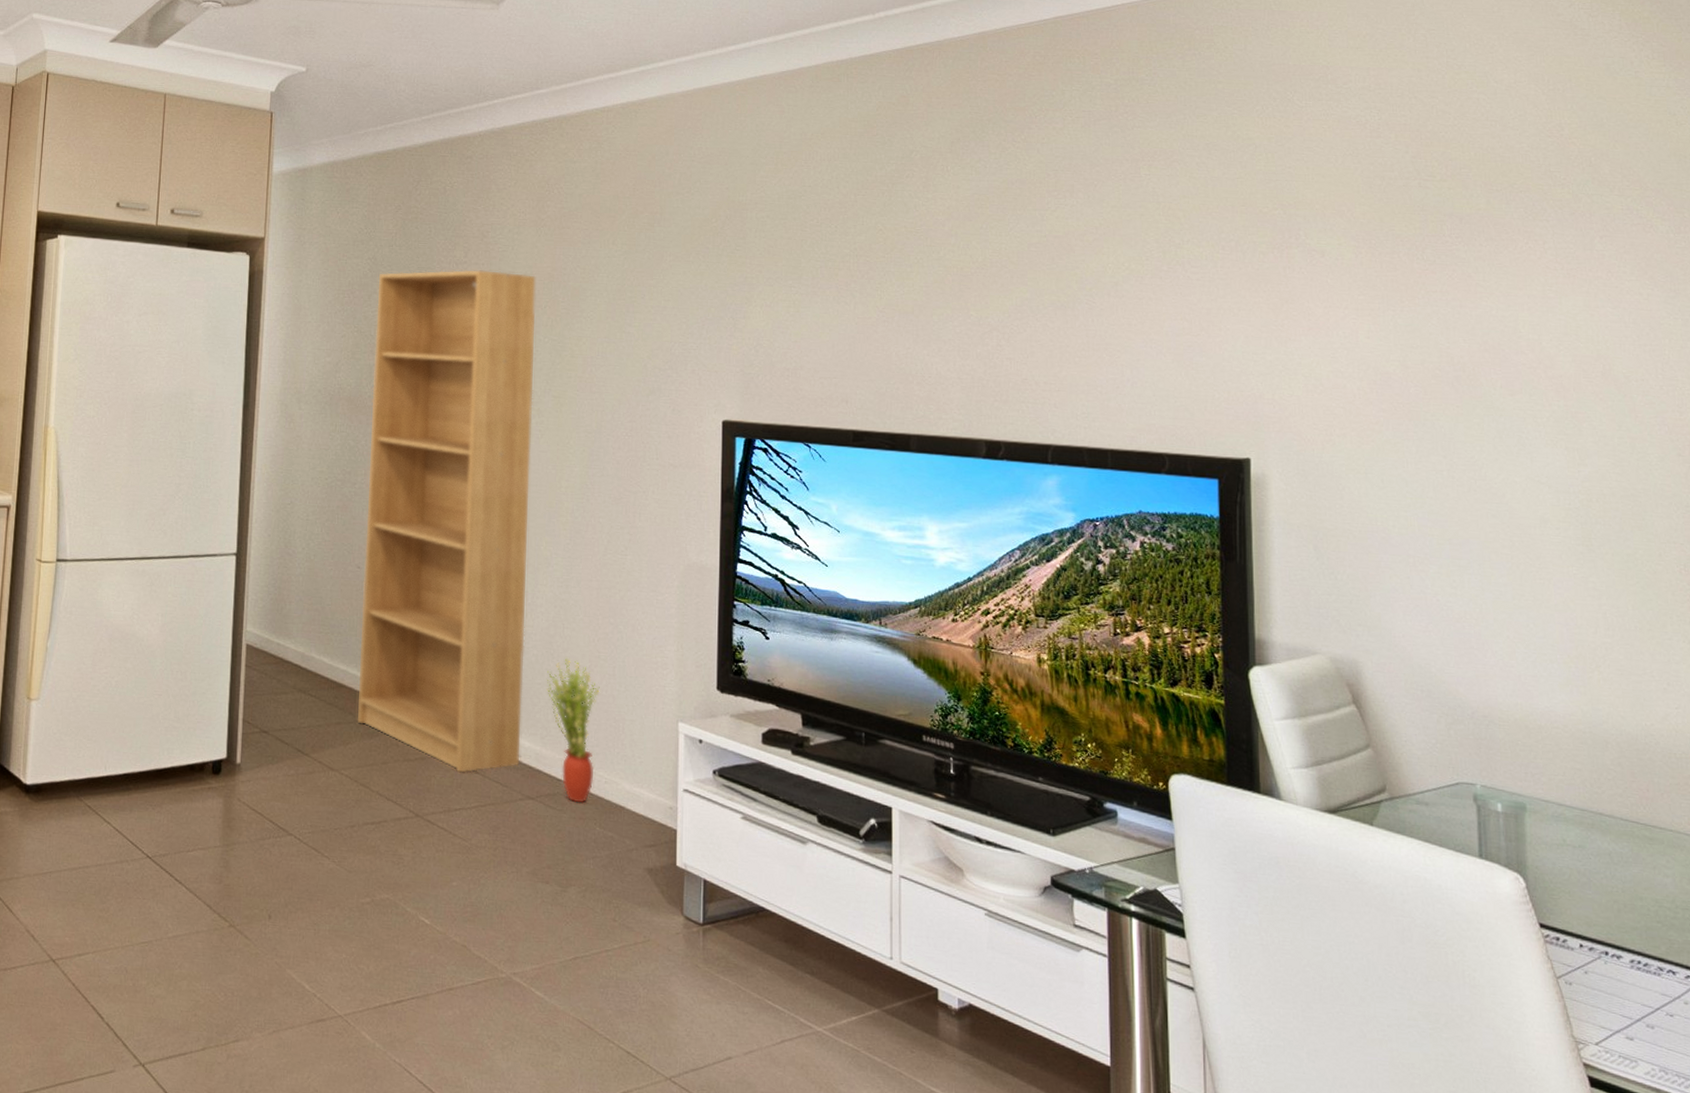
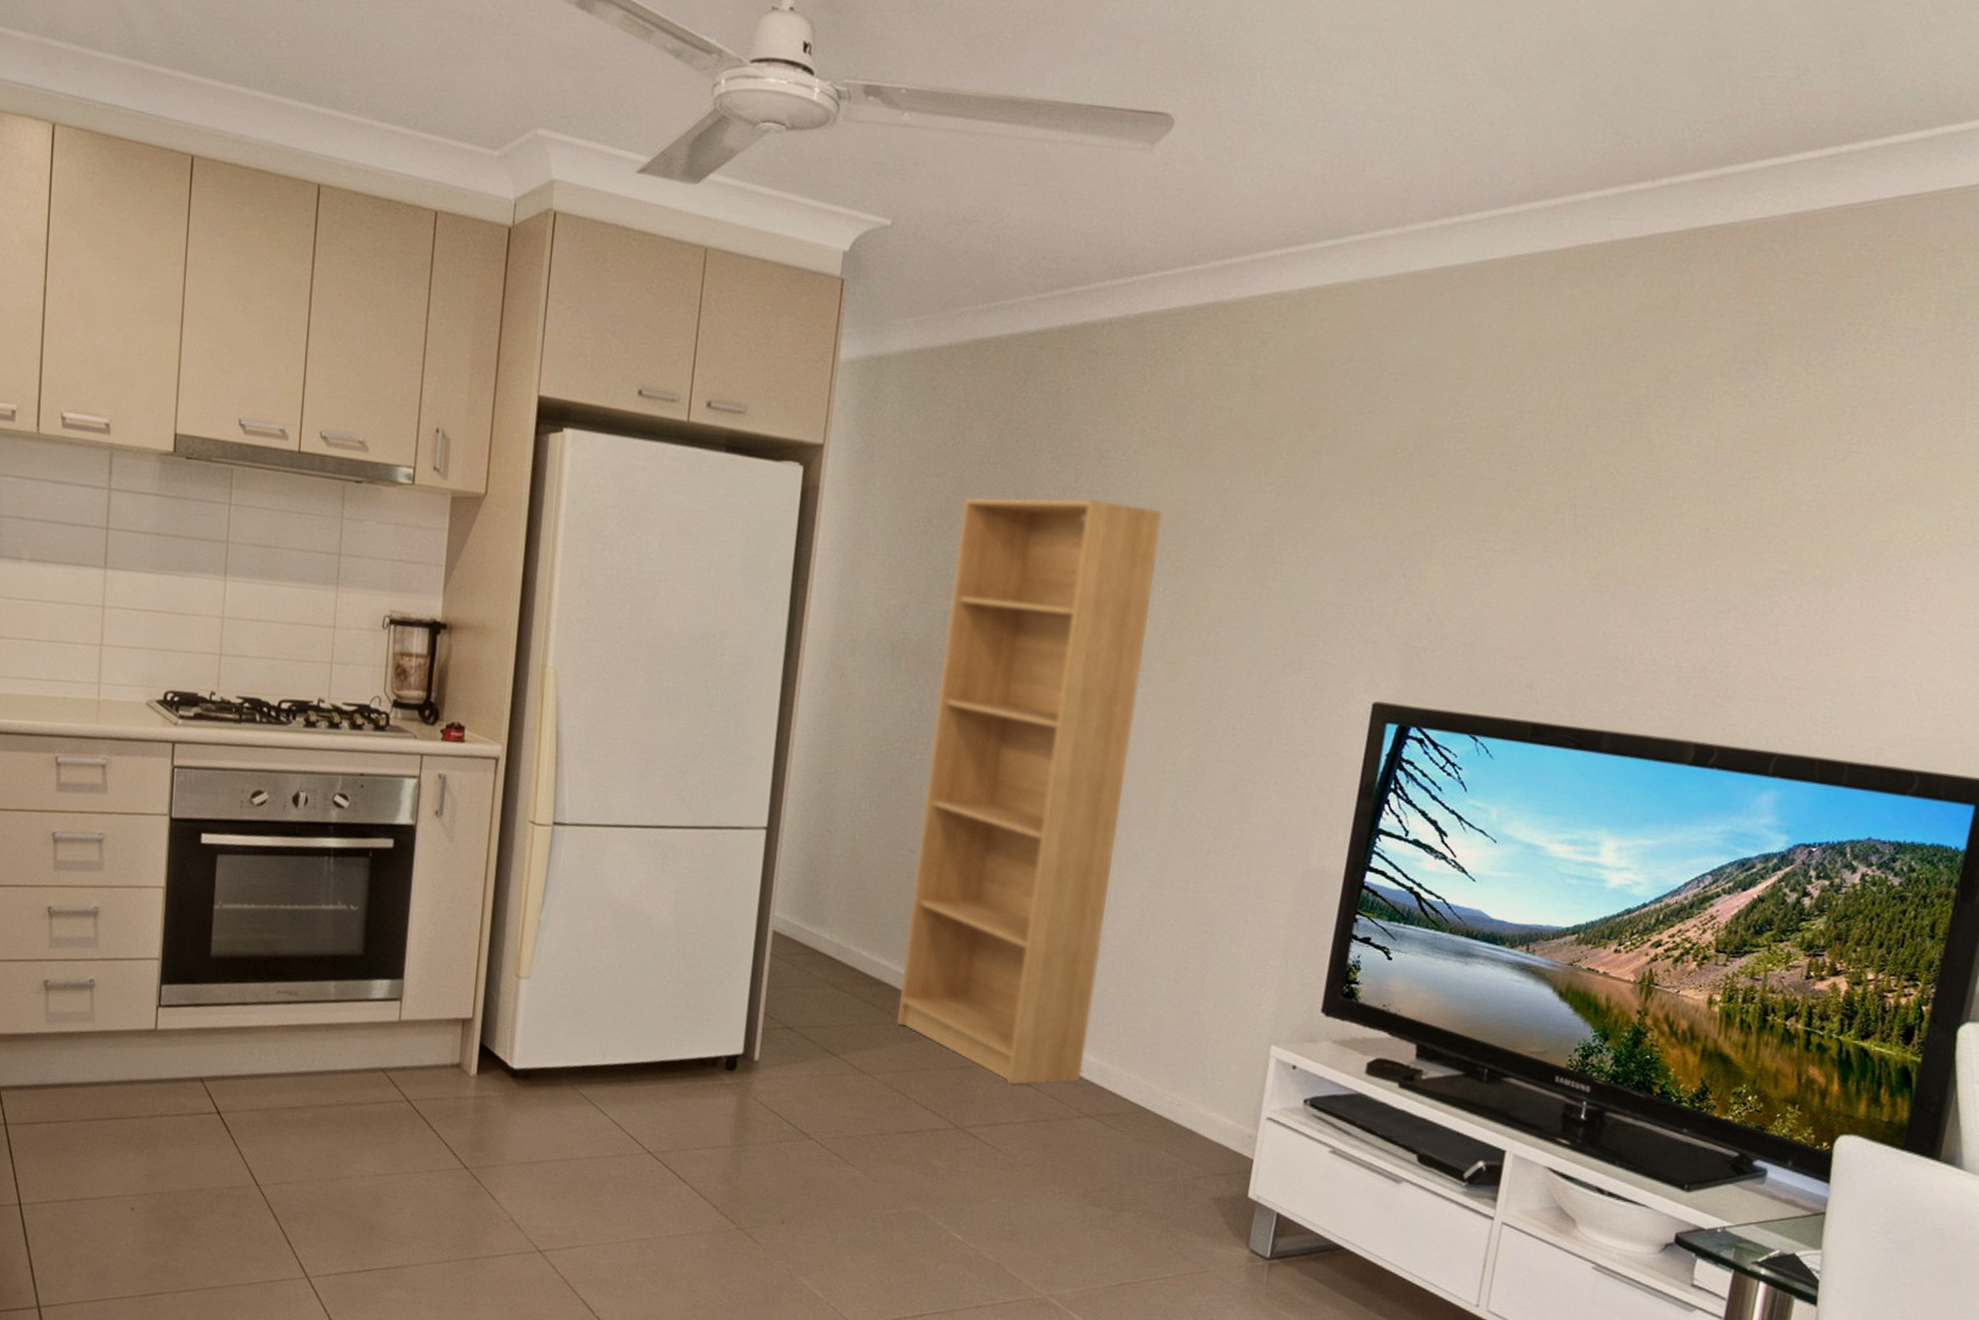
potted plant: present [547,657,600,804] -> none [1121,966,1184,1126]

